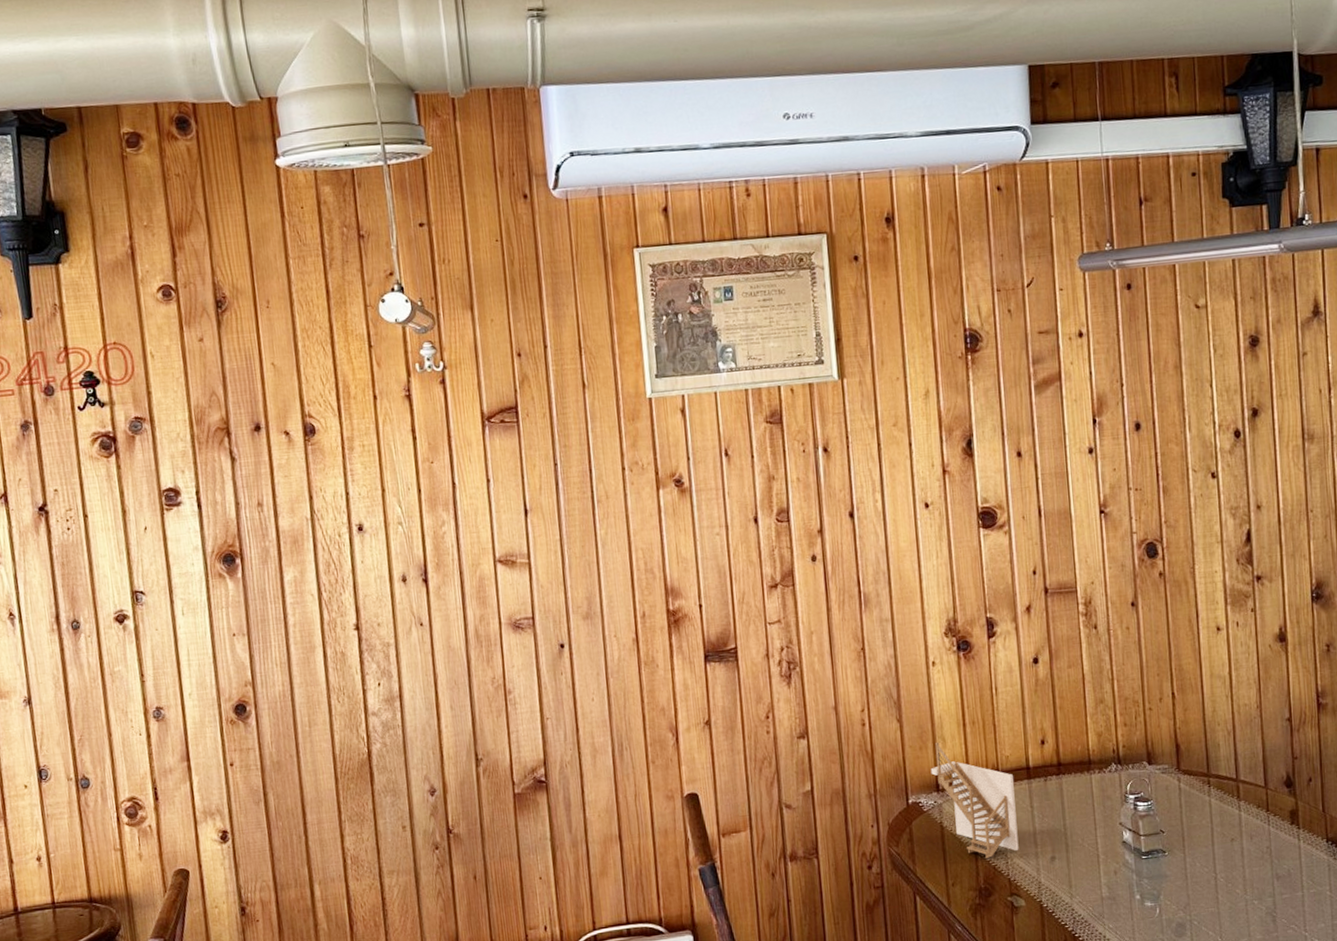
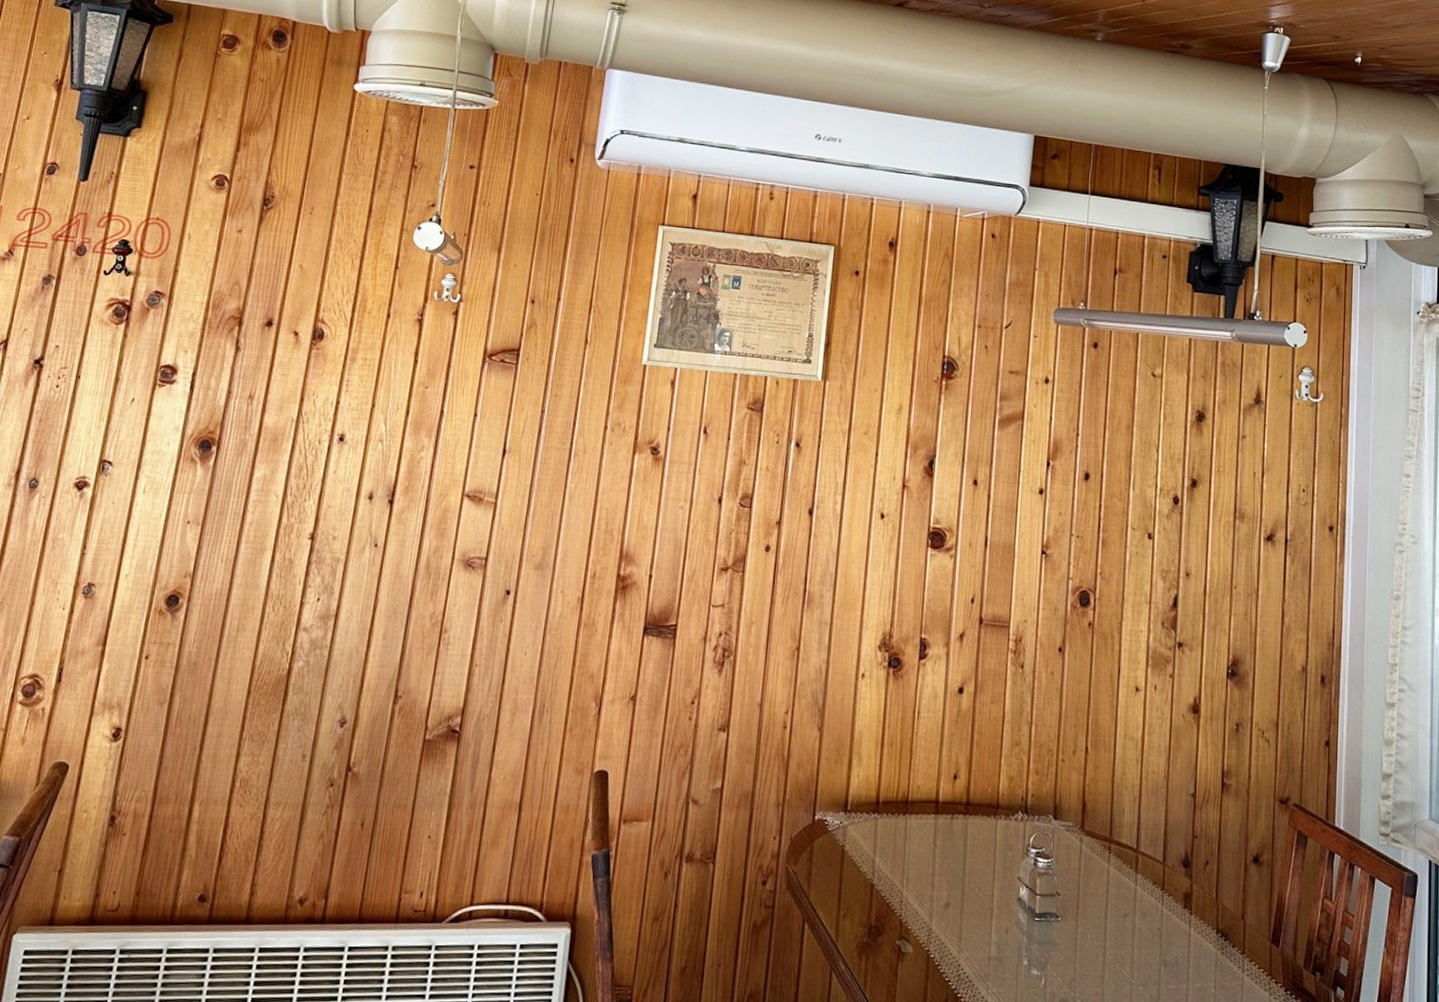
napkin holder: present [930,742,1019,858] -> none [841,758,921,893]

